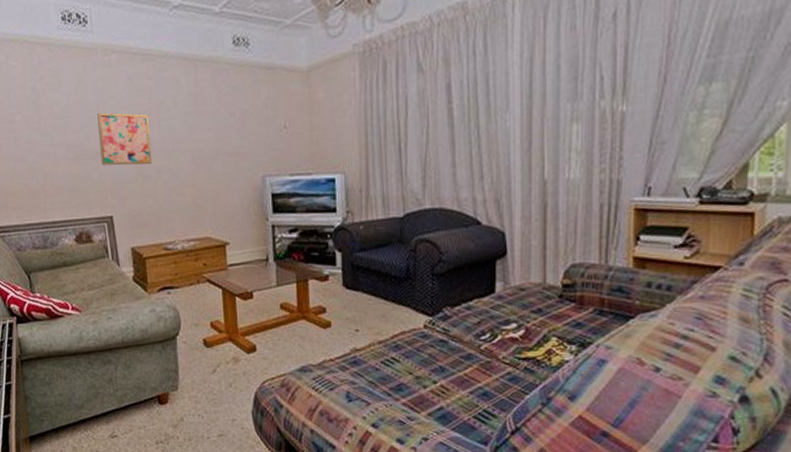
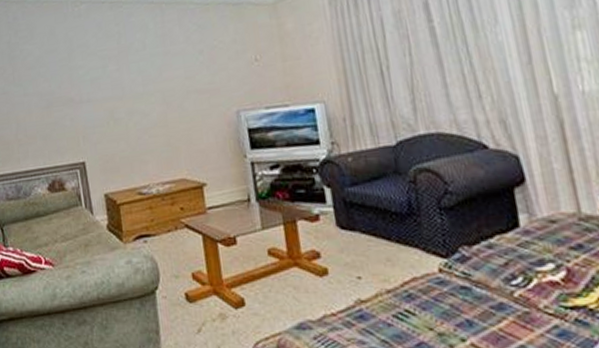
wall art: present [97,112,153,166] -> none [68,58,123,112]

